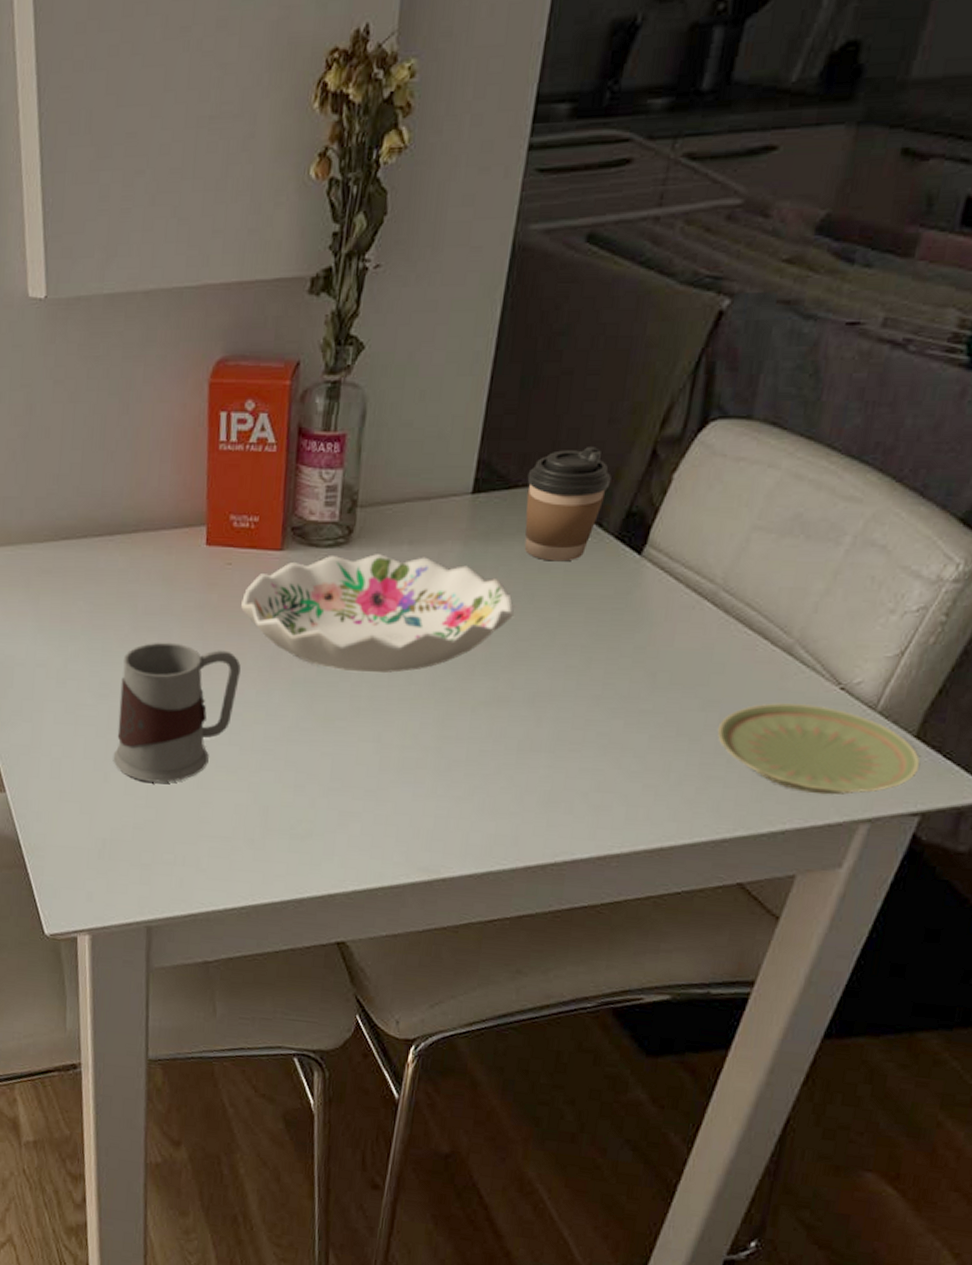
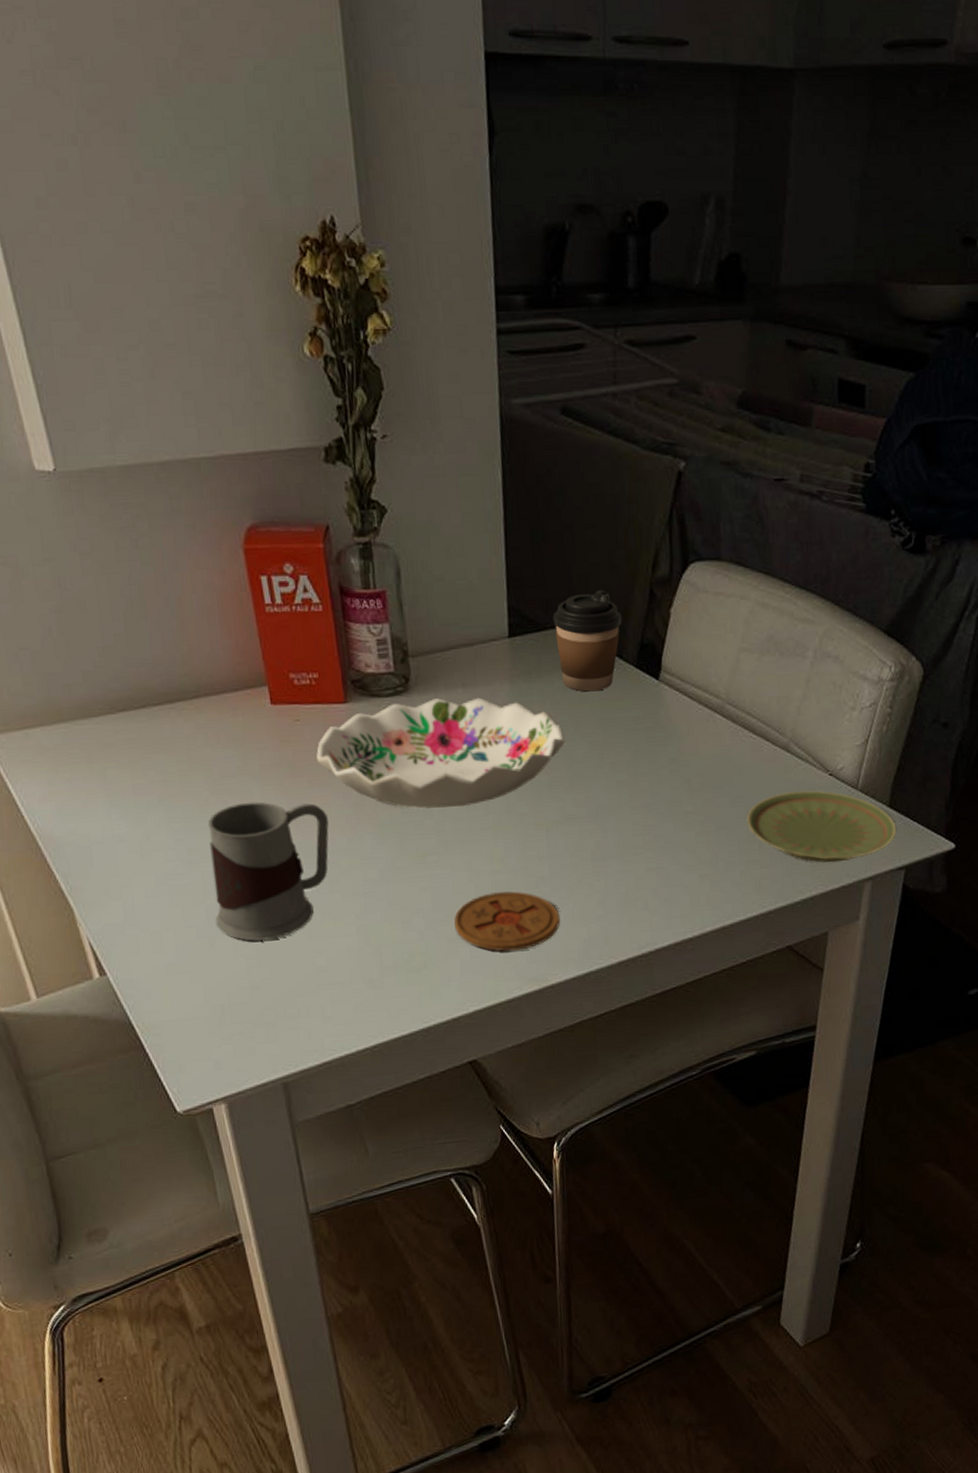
coaster: none [350,769,468,835] -> present [454,891,561,952]

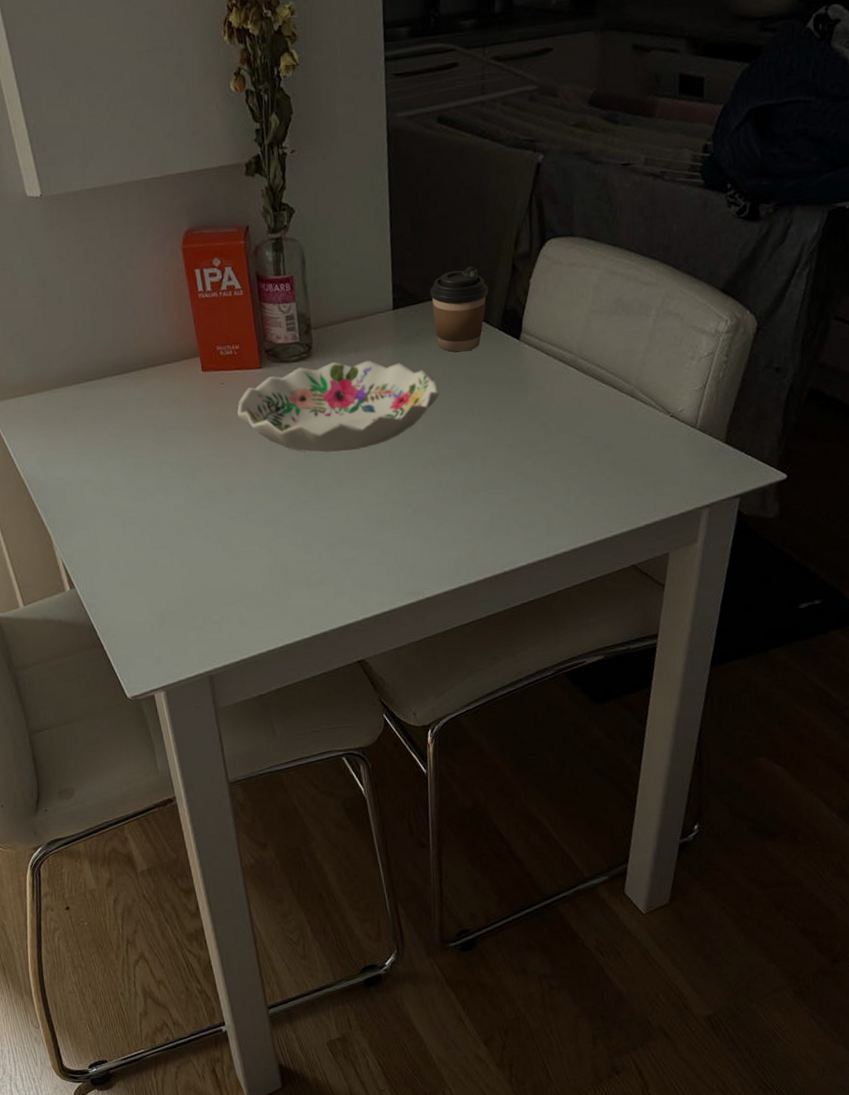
mug: present [208,801,329,941] -> none [153,449,247,562]
coaster: present [454,891,561,952] -> none [347,519,435,570]
plate: present [747,789,897,863] -> none [596,429,732,493]

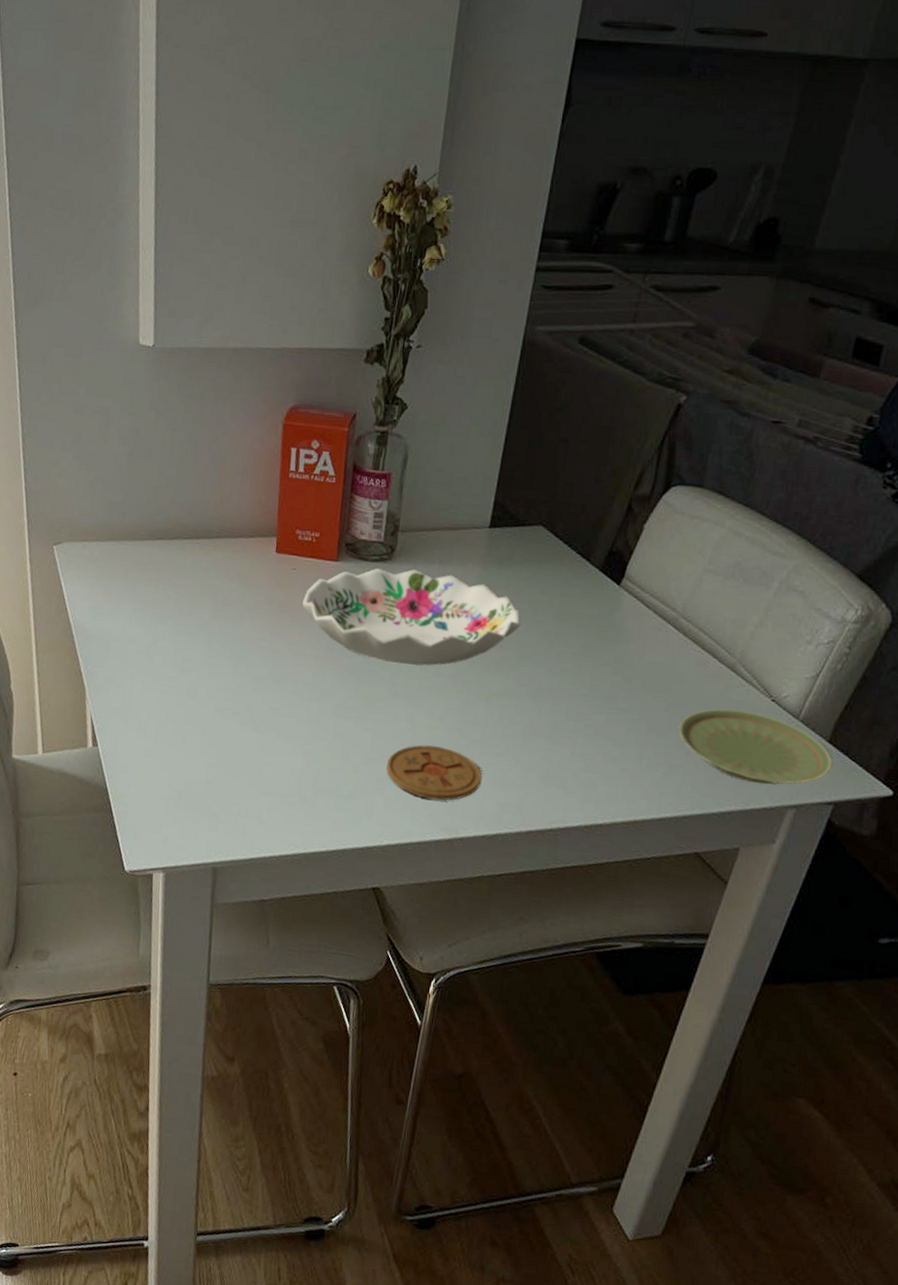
coaster: none [347,519,435,570] -> present [386,745,483,801]
coffee cup: present [429,266,489,352] -> none [529,498,597,586]
plate: none [596,429,732,493] -> present [679,708,833,785]

